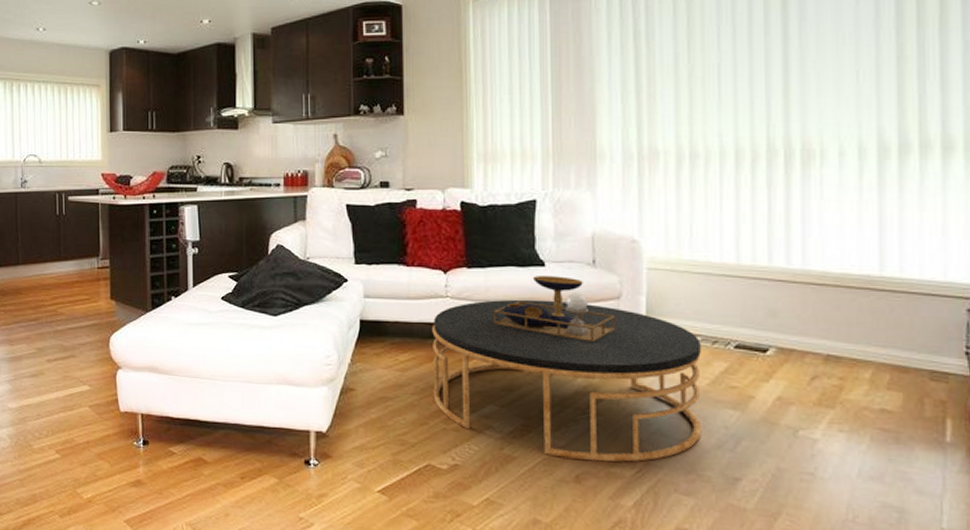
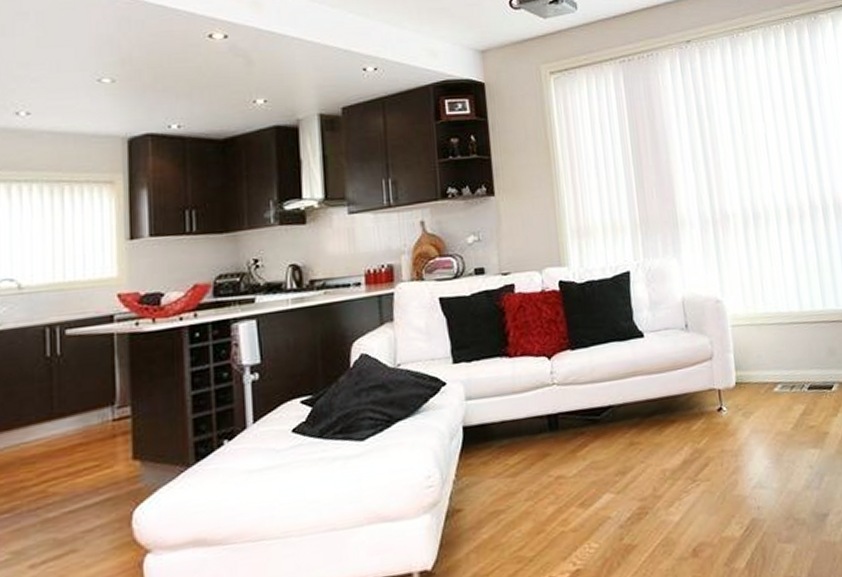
coffee table: present [432,276,702,463] -> none [541,345,793,535]

